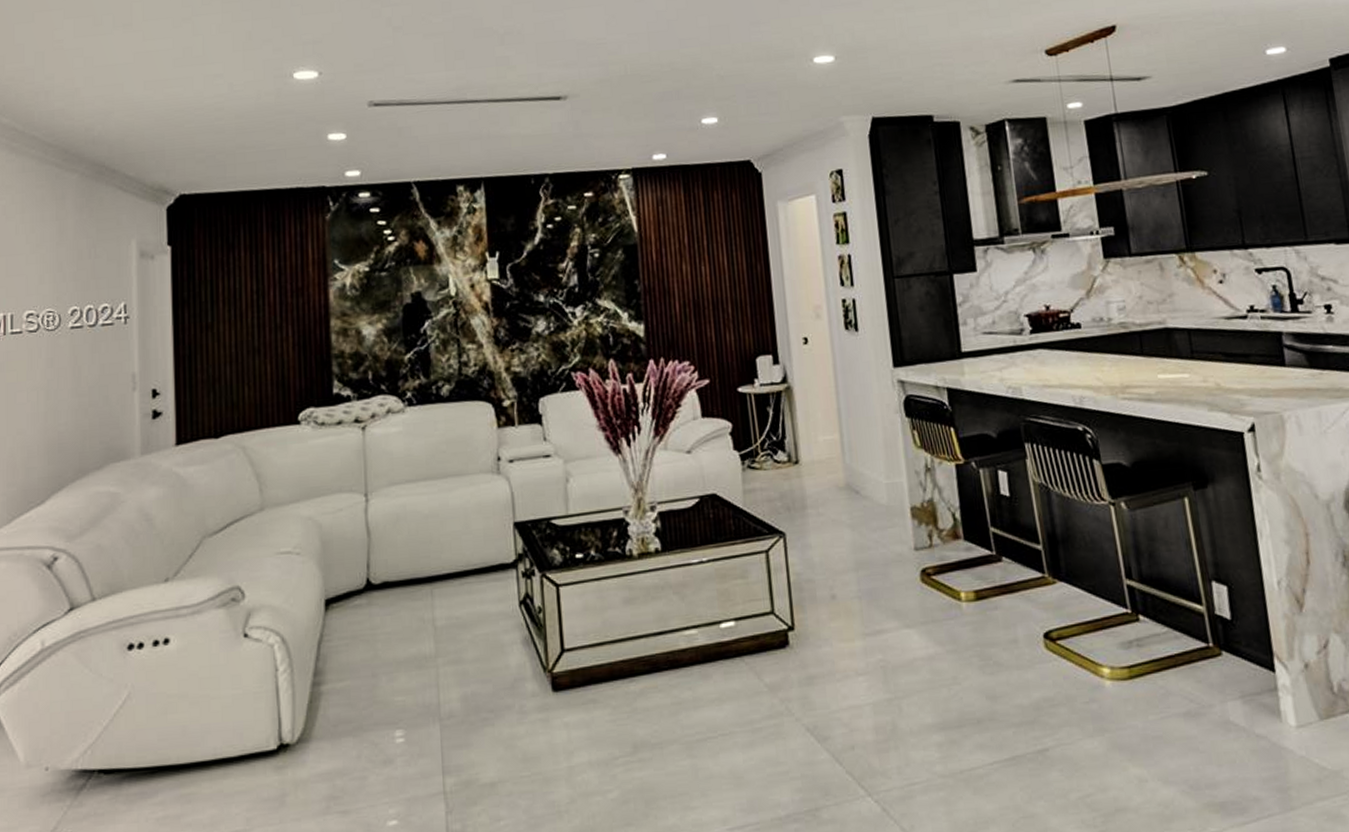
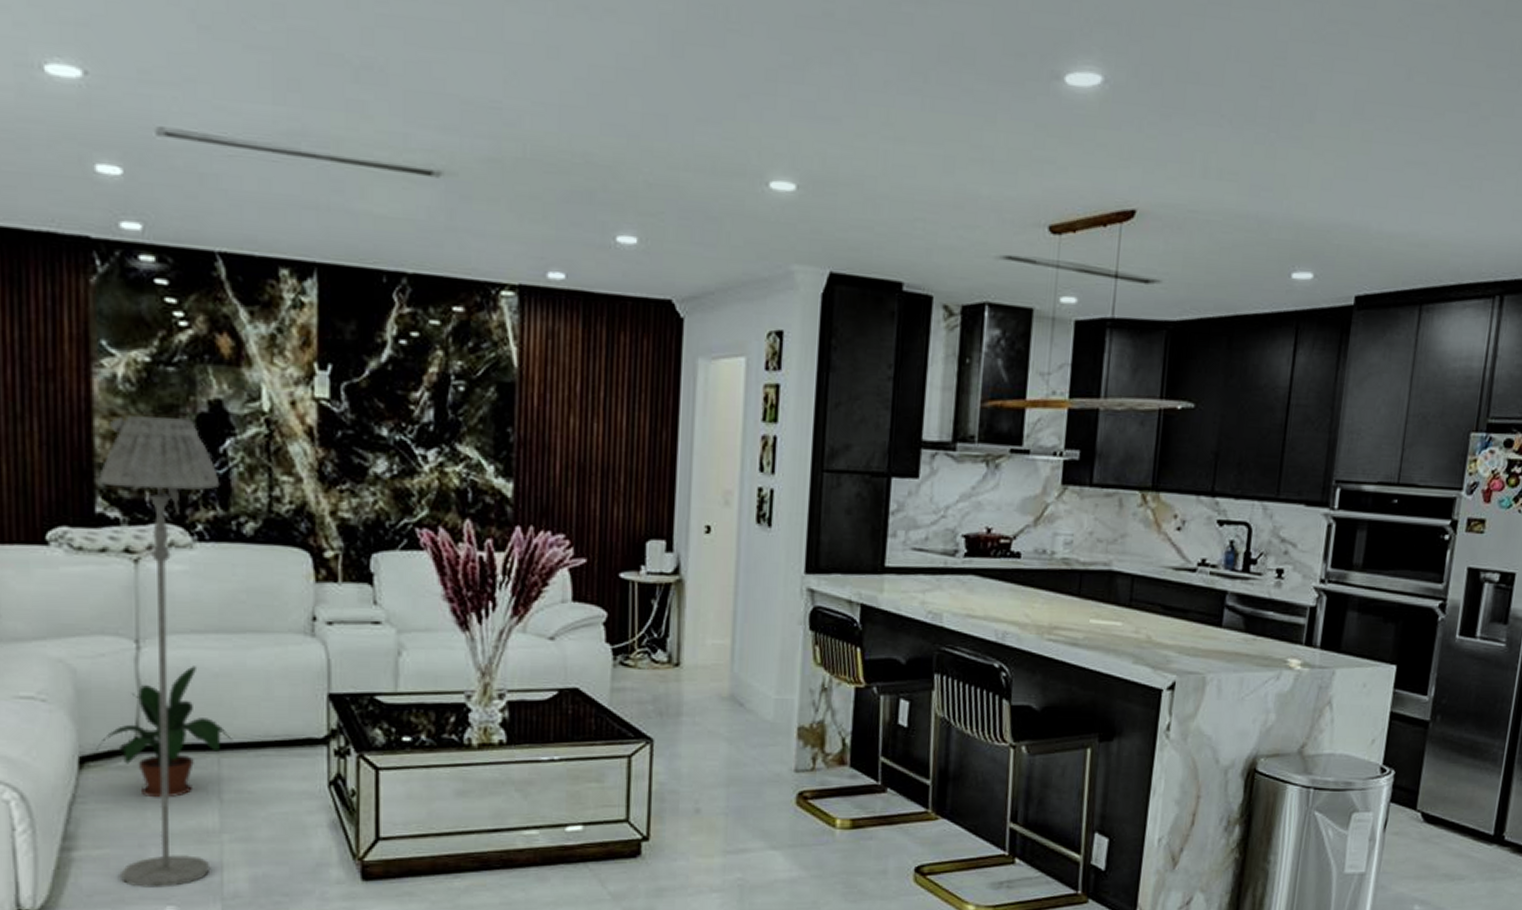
floor lamp: none [335,310,430,714] -> present [99,415,220,888]
potted plant: none [338,510,441,631] -> present [97,666,232,798]

